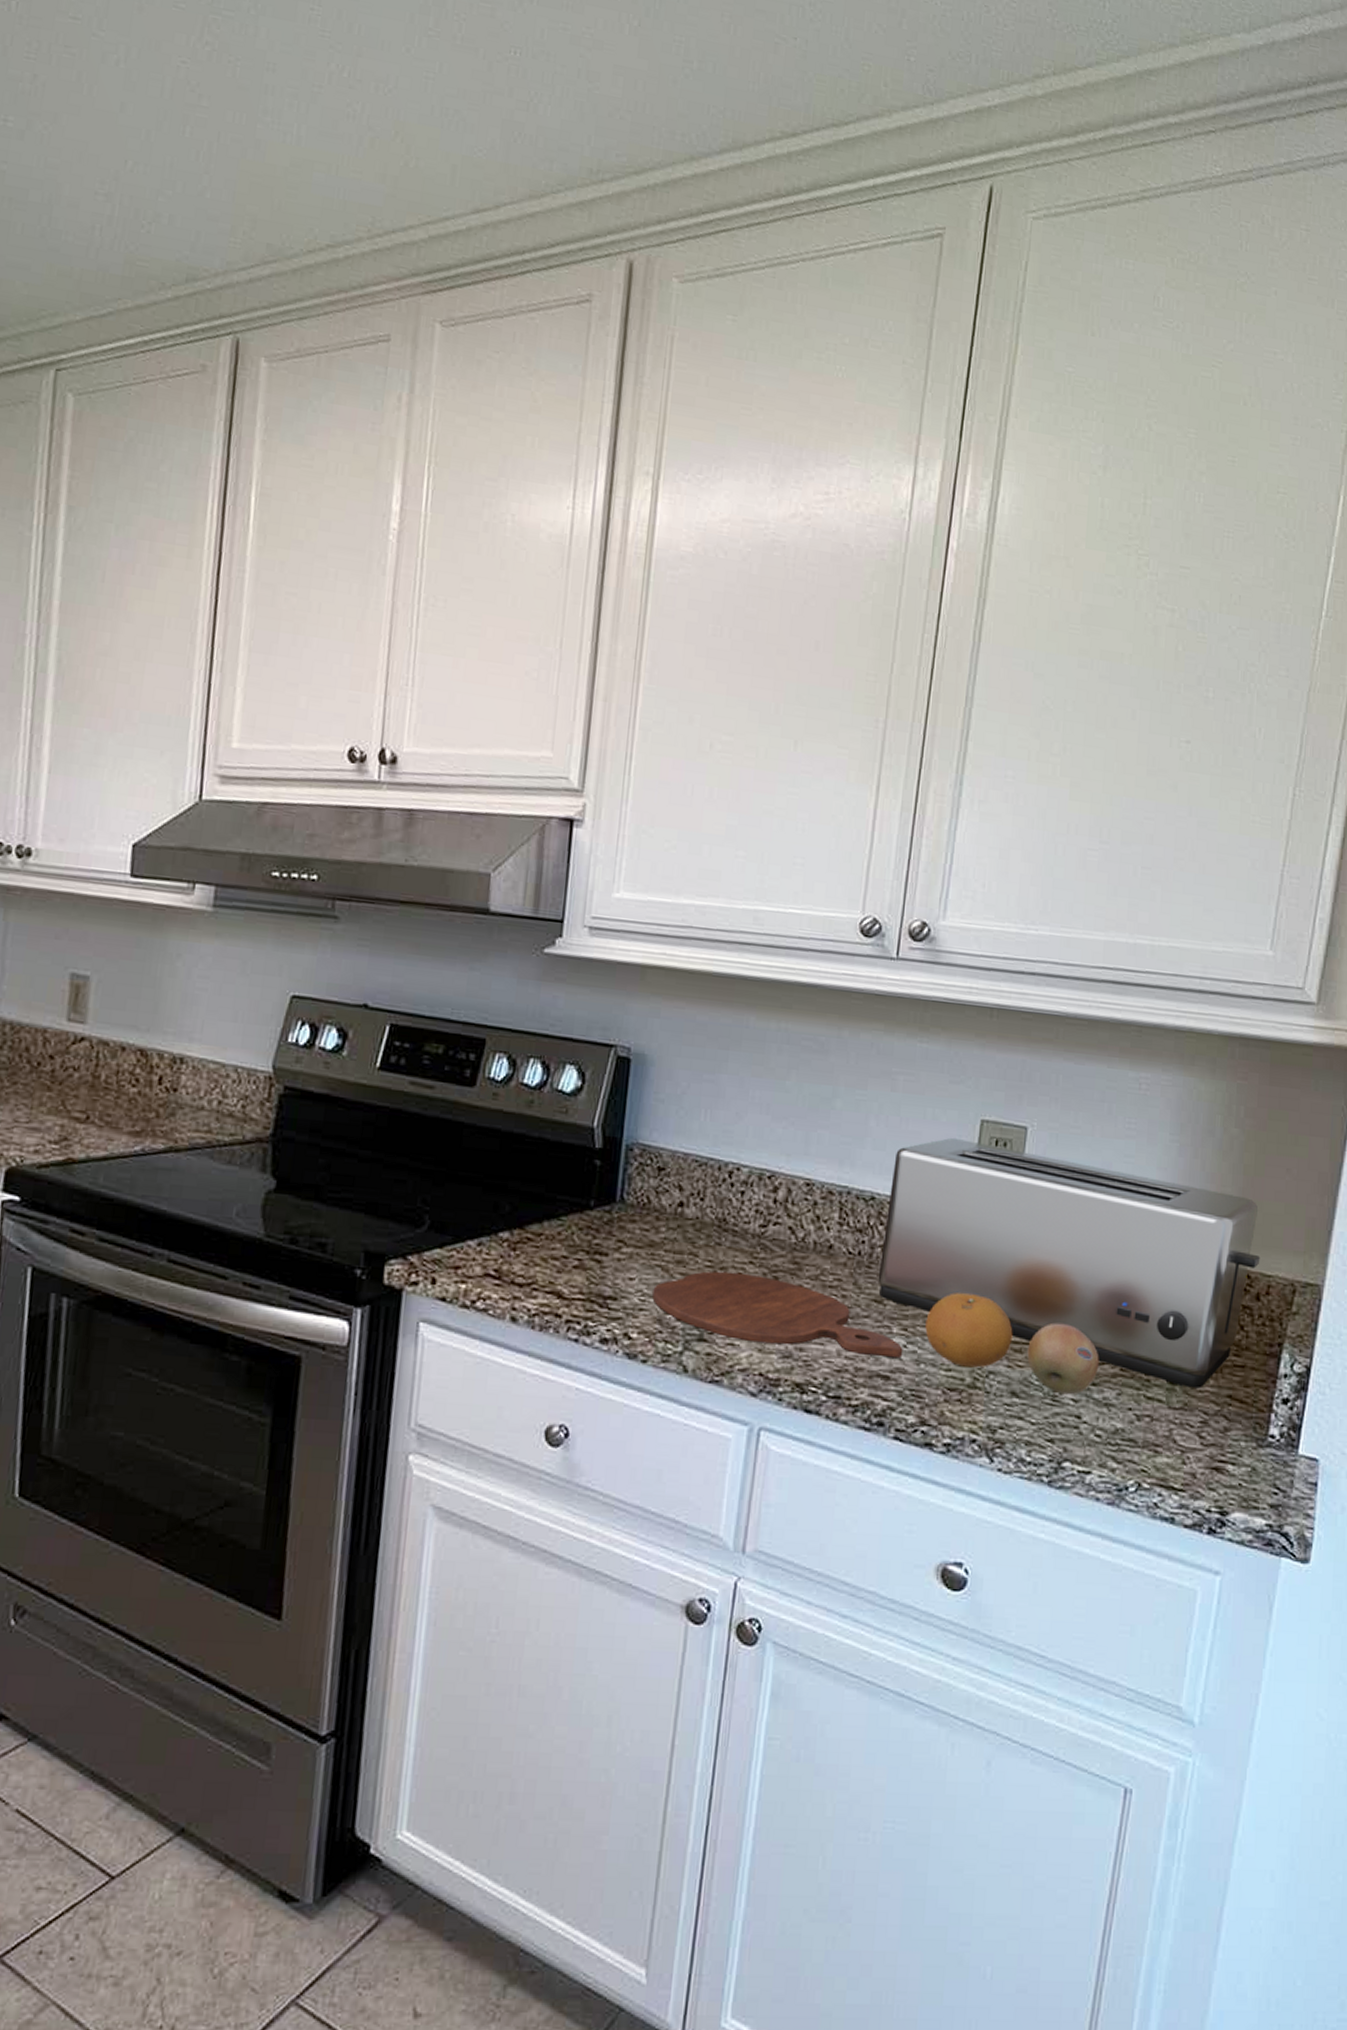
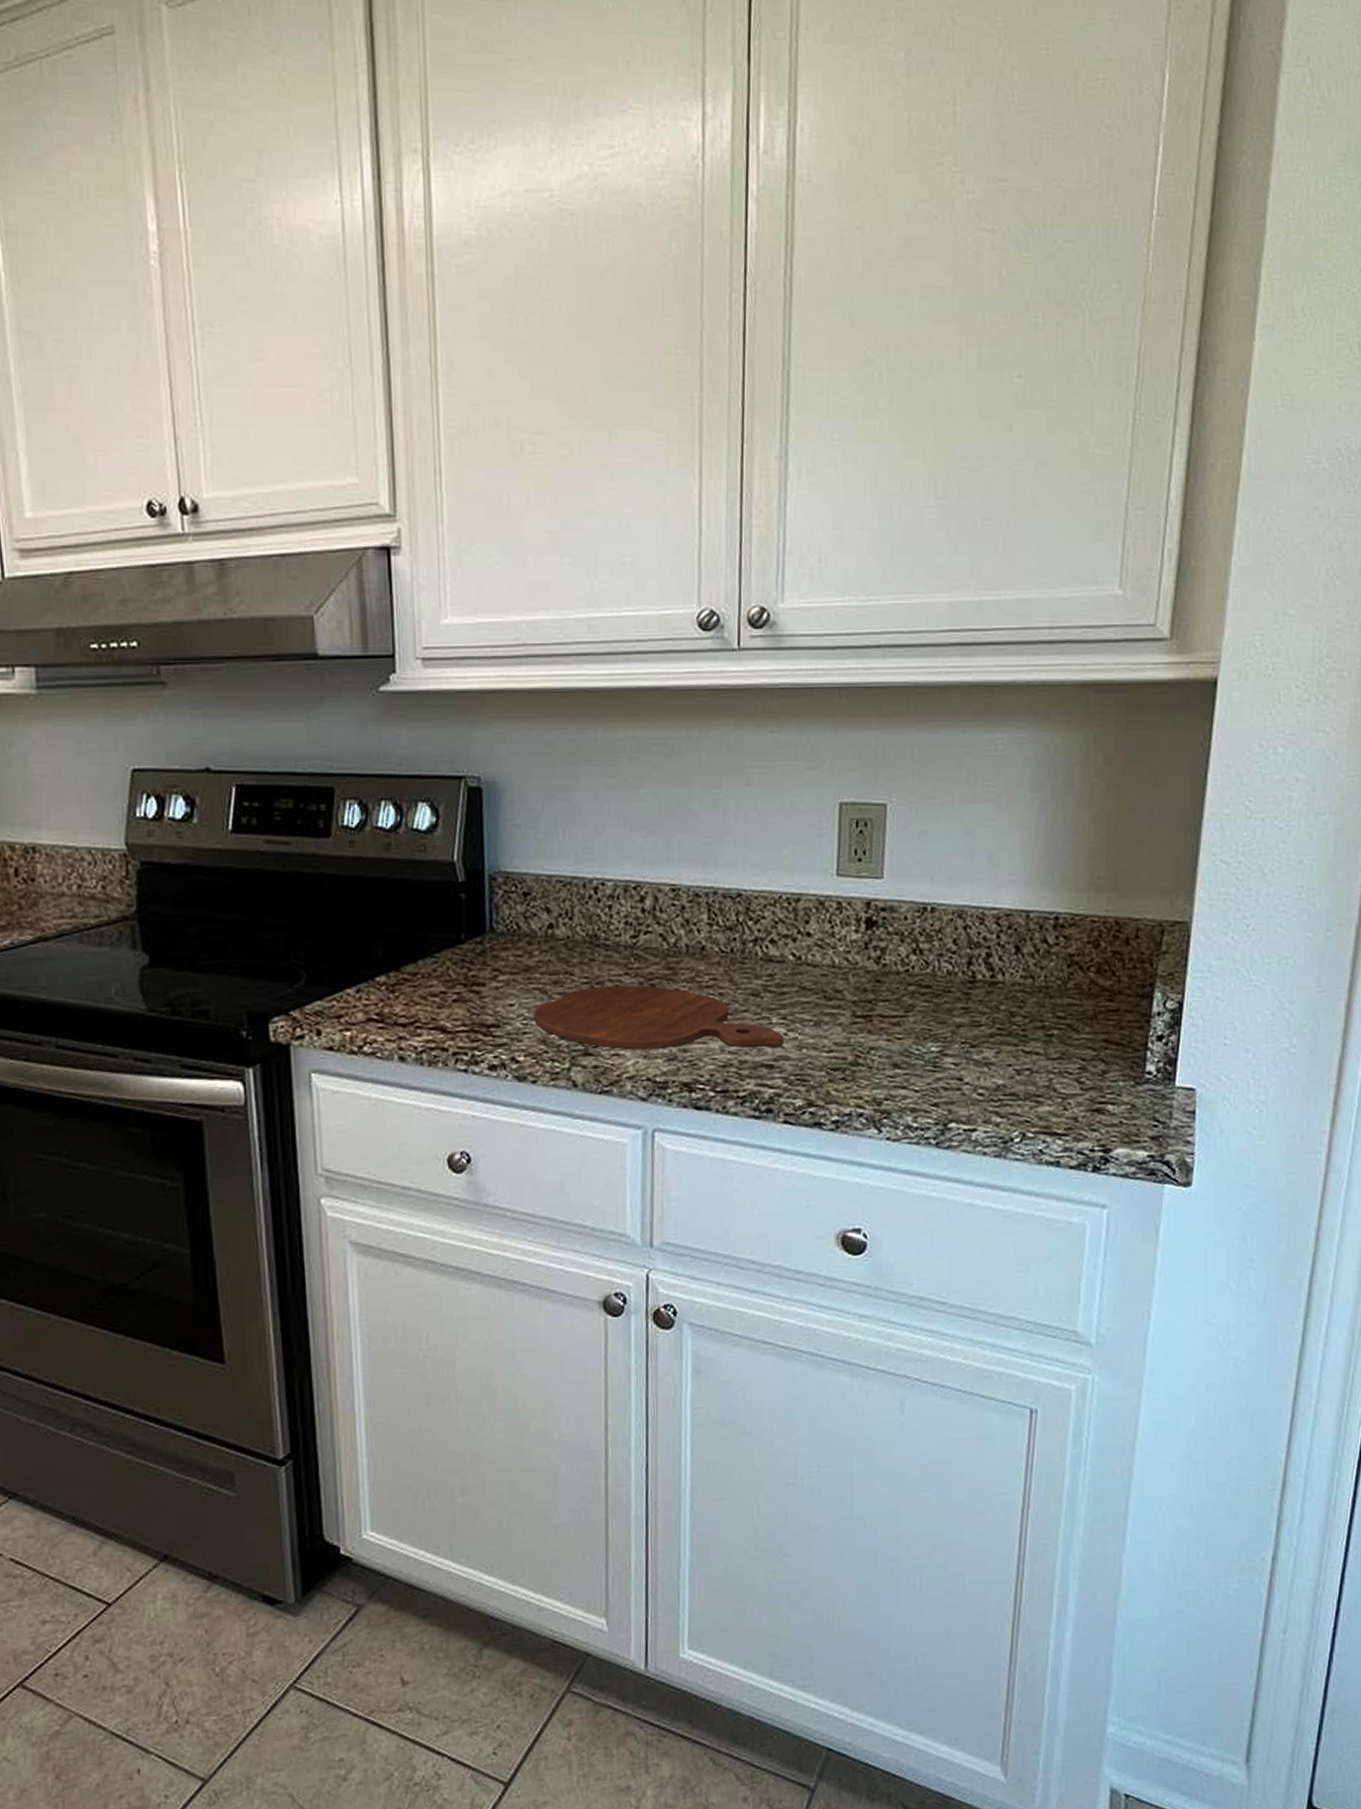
toaster: present [878,1137,1261,1389] -> none [752,824,1128,1038]
fruit: present [925,1293,1013,1368] -> none [803,975,890,1047]
fruit: present [1027,1323,1099,1395] -> none [905,992,976,1060]

